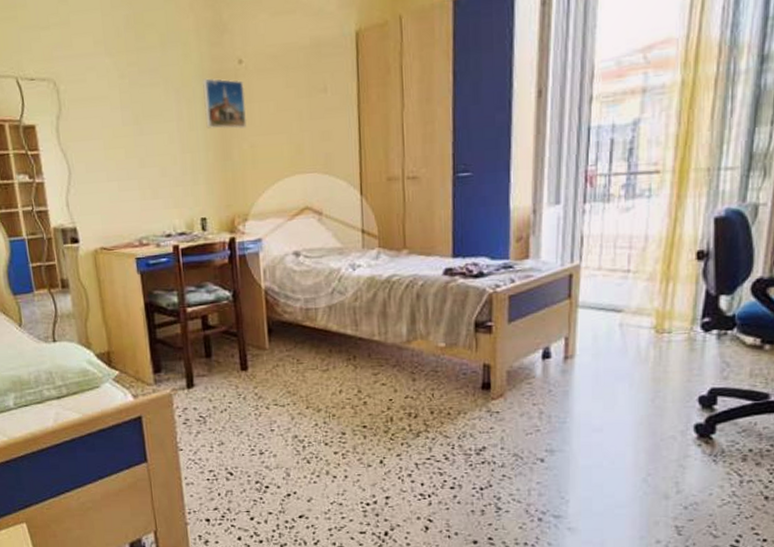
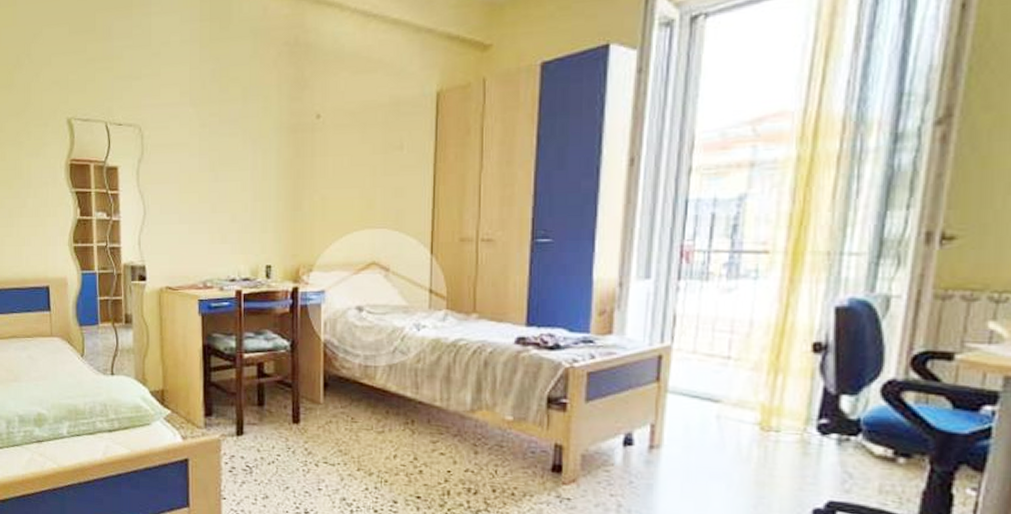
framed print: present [201,78,247,129] -> none [278,131,321,181]

